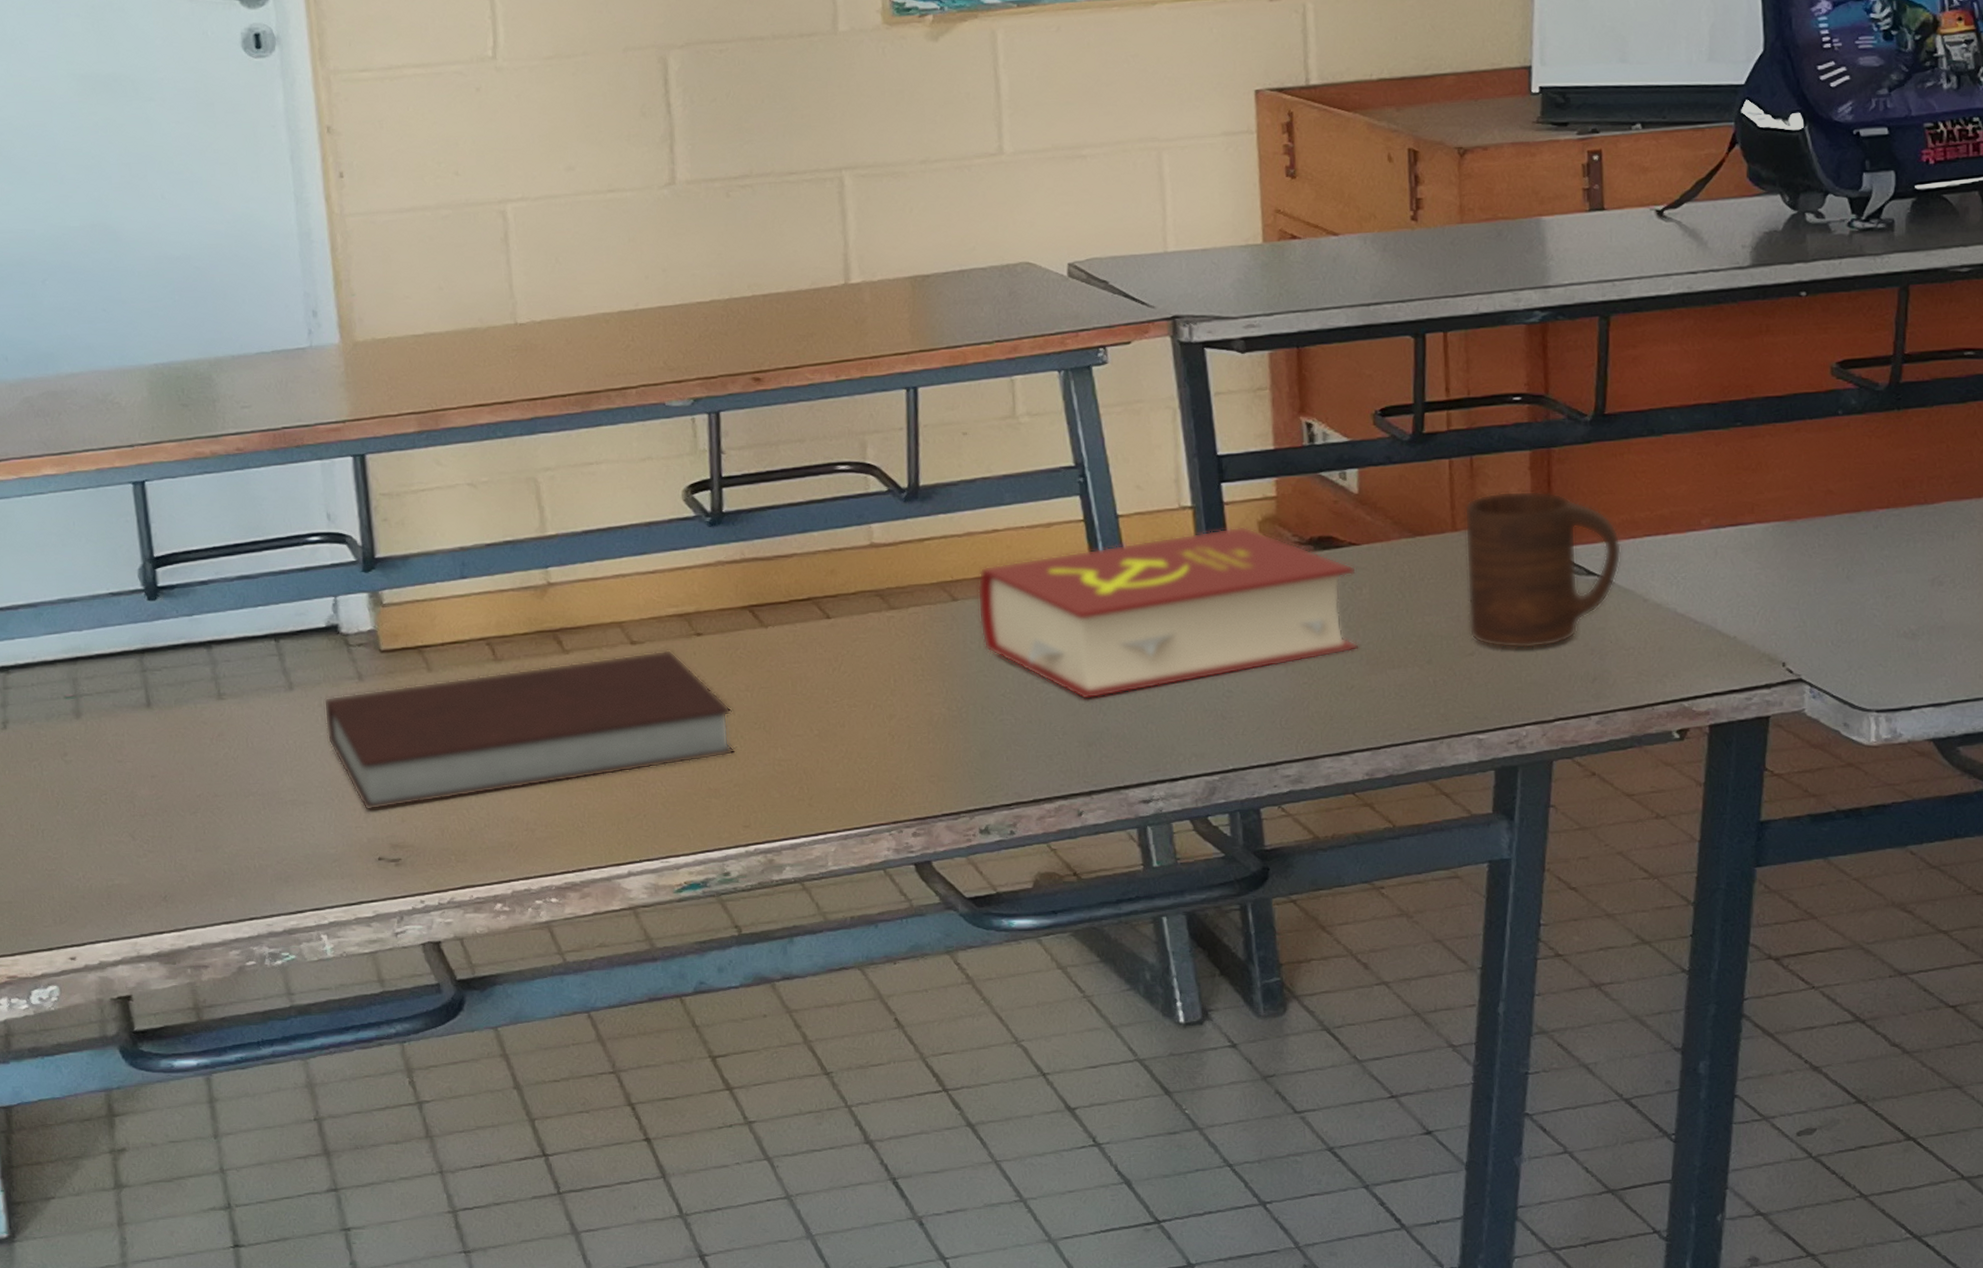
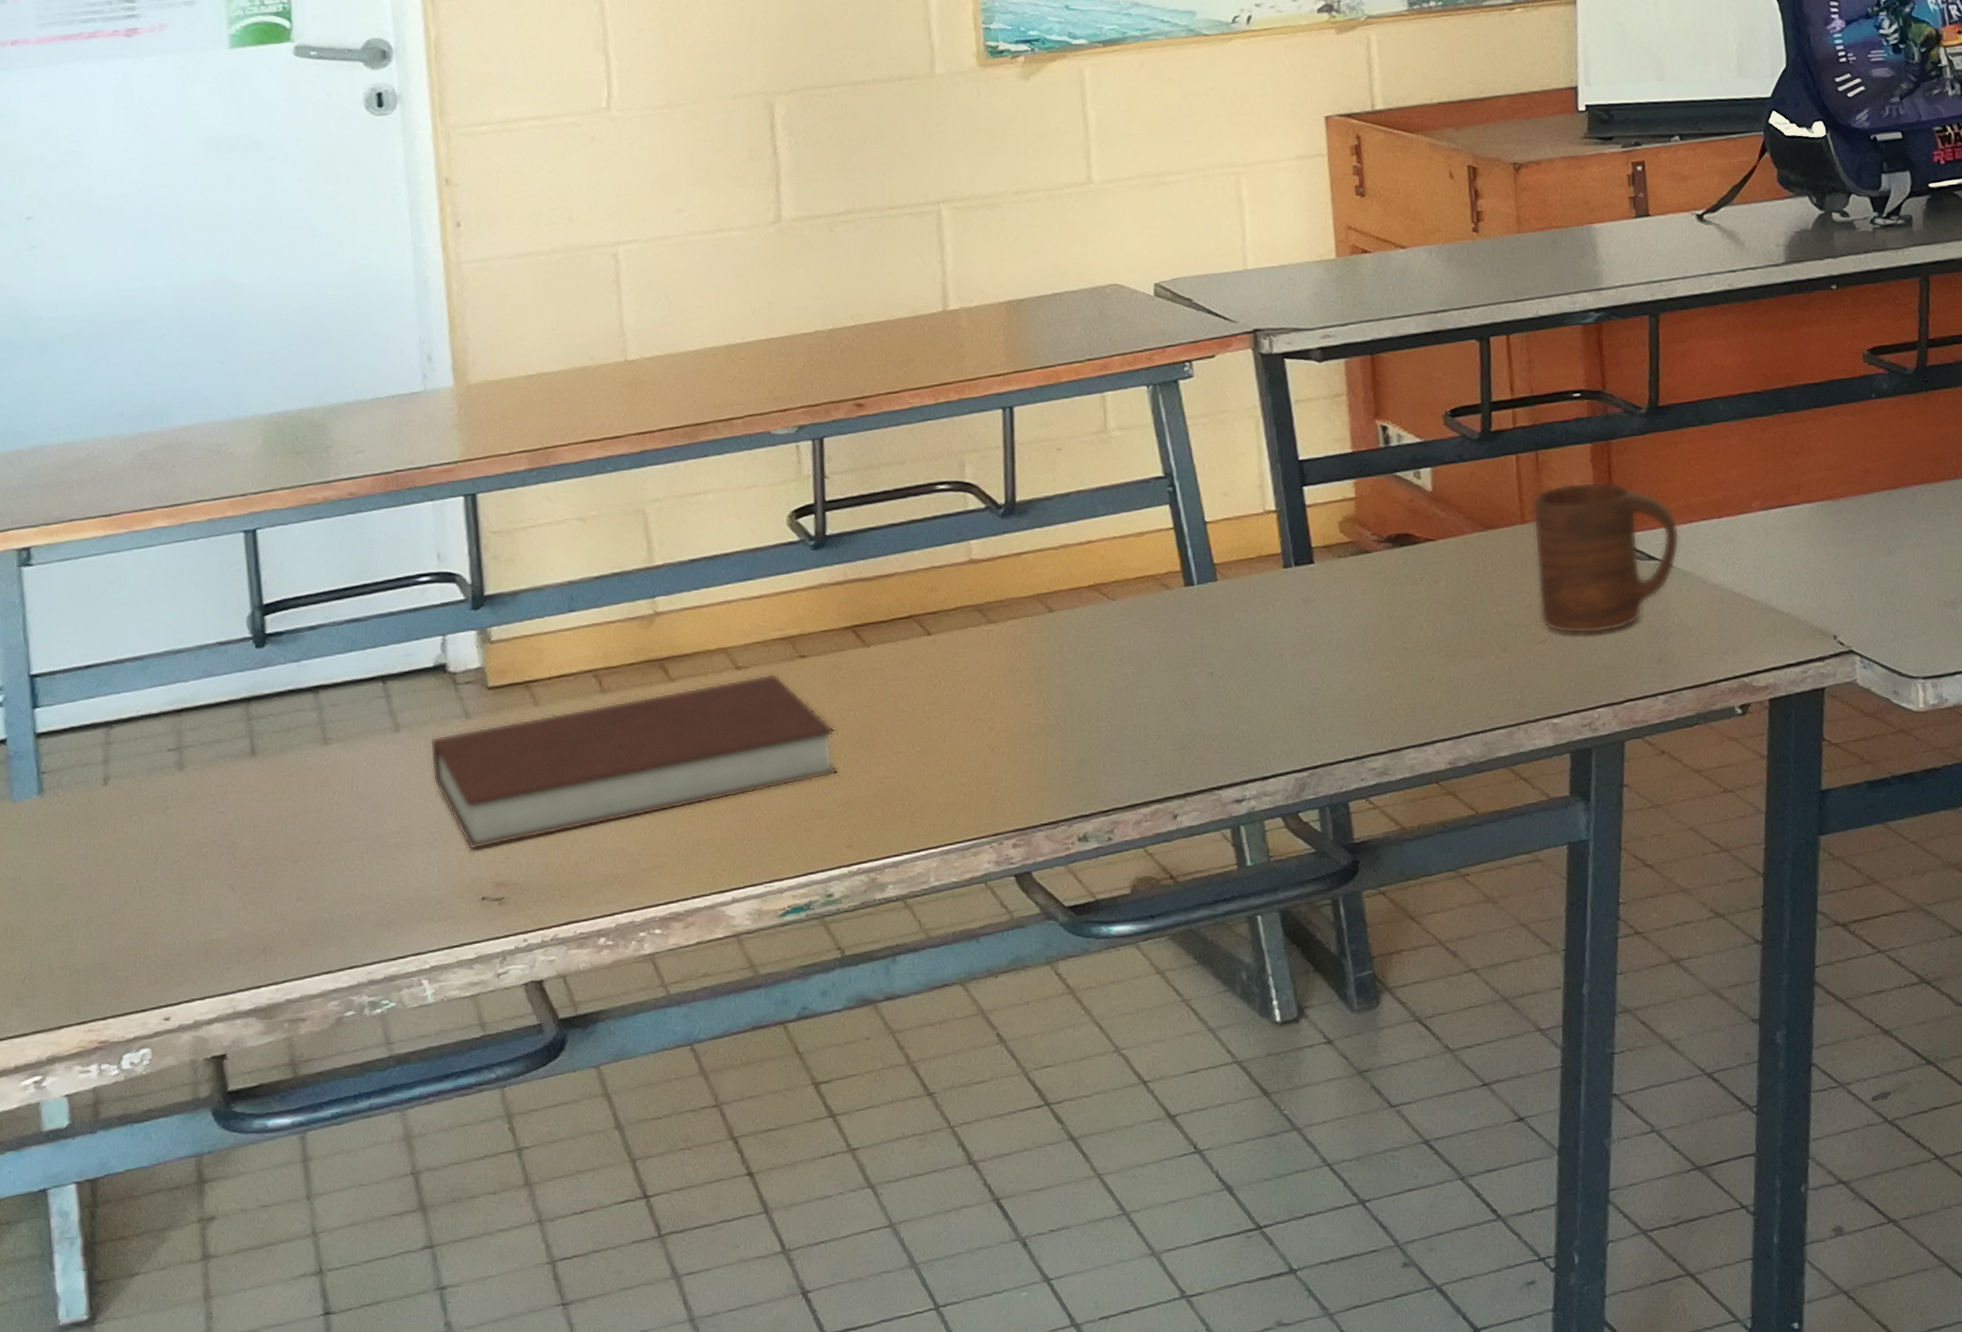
book: present [977,525,1359,700] -> none [1072,526,1438,704]

